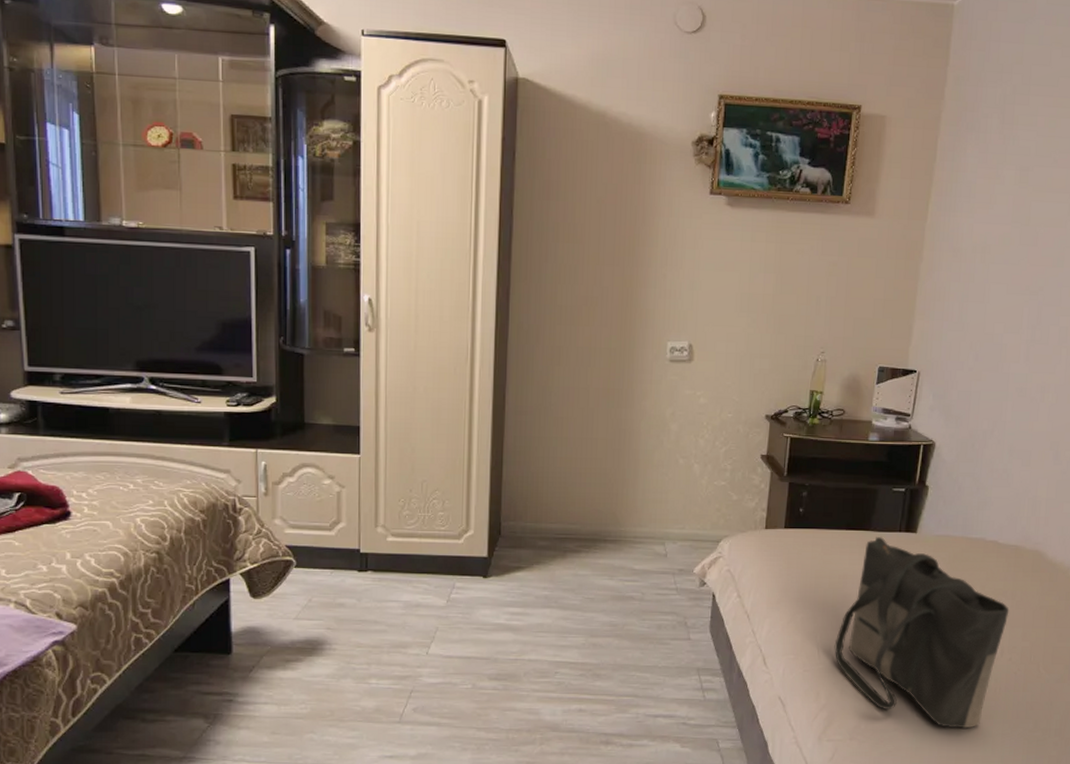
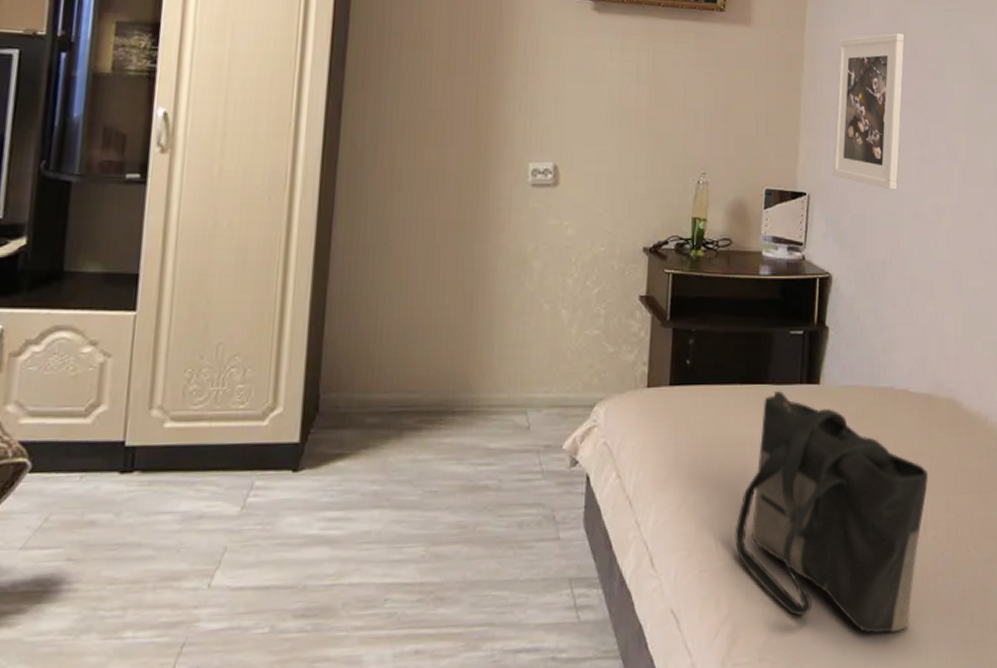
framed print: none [942,221,1026,369] -> present [832,32,905,190]

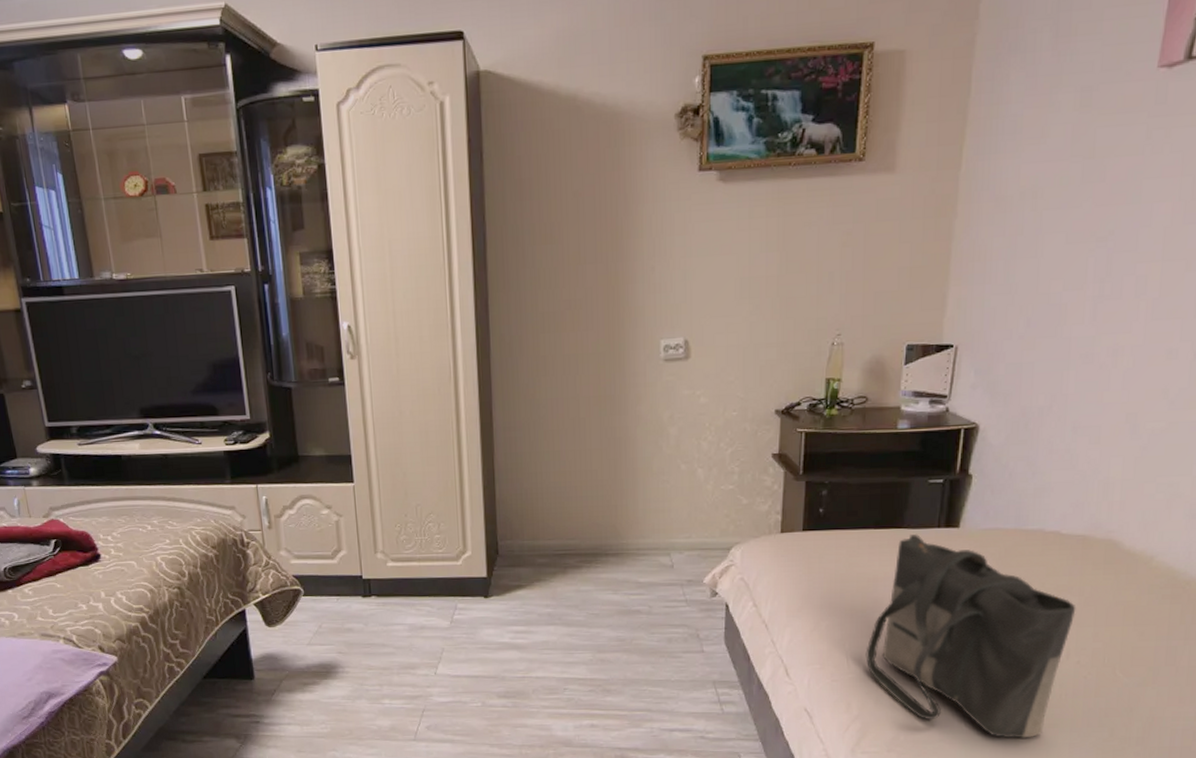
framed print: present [832,32,905,190] -> none [985,154,1090,334]

